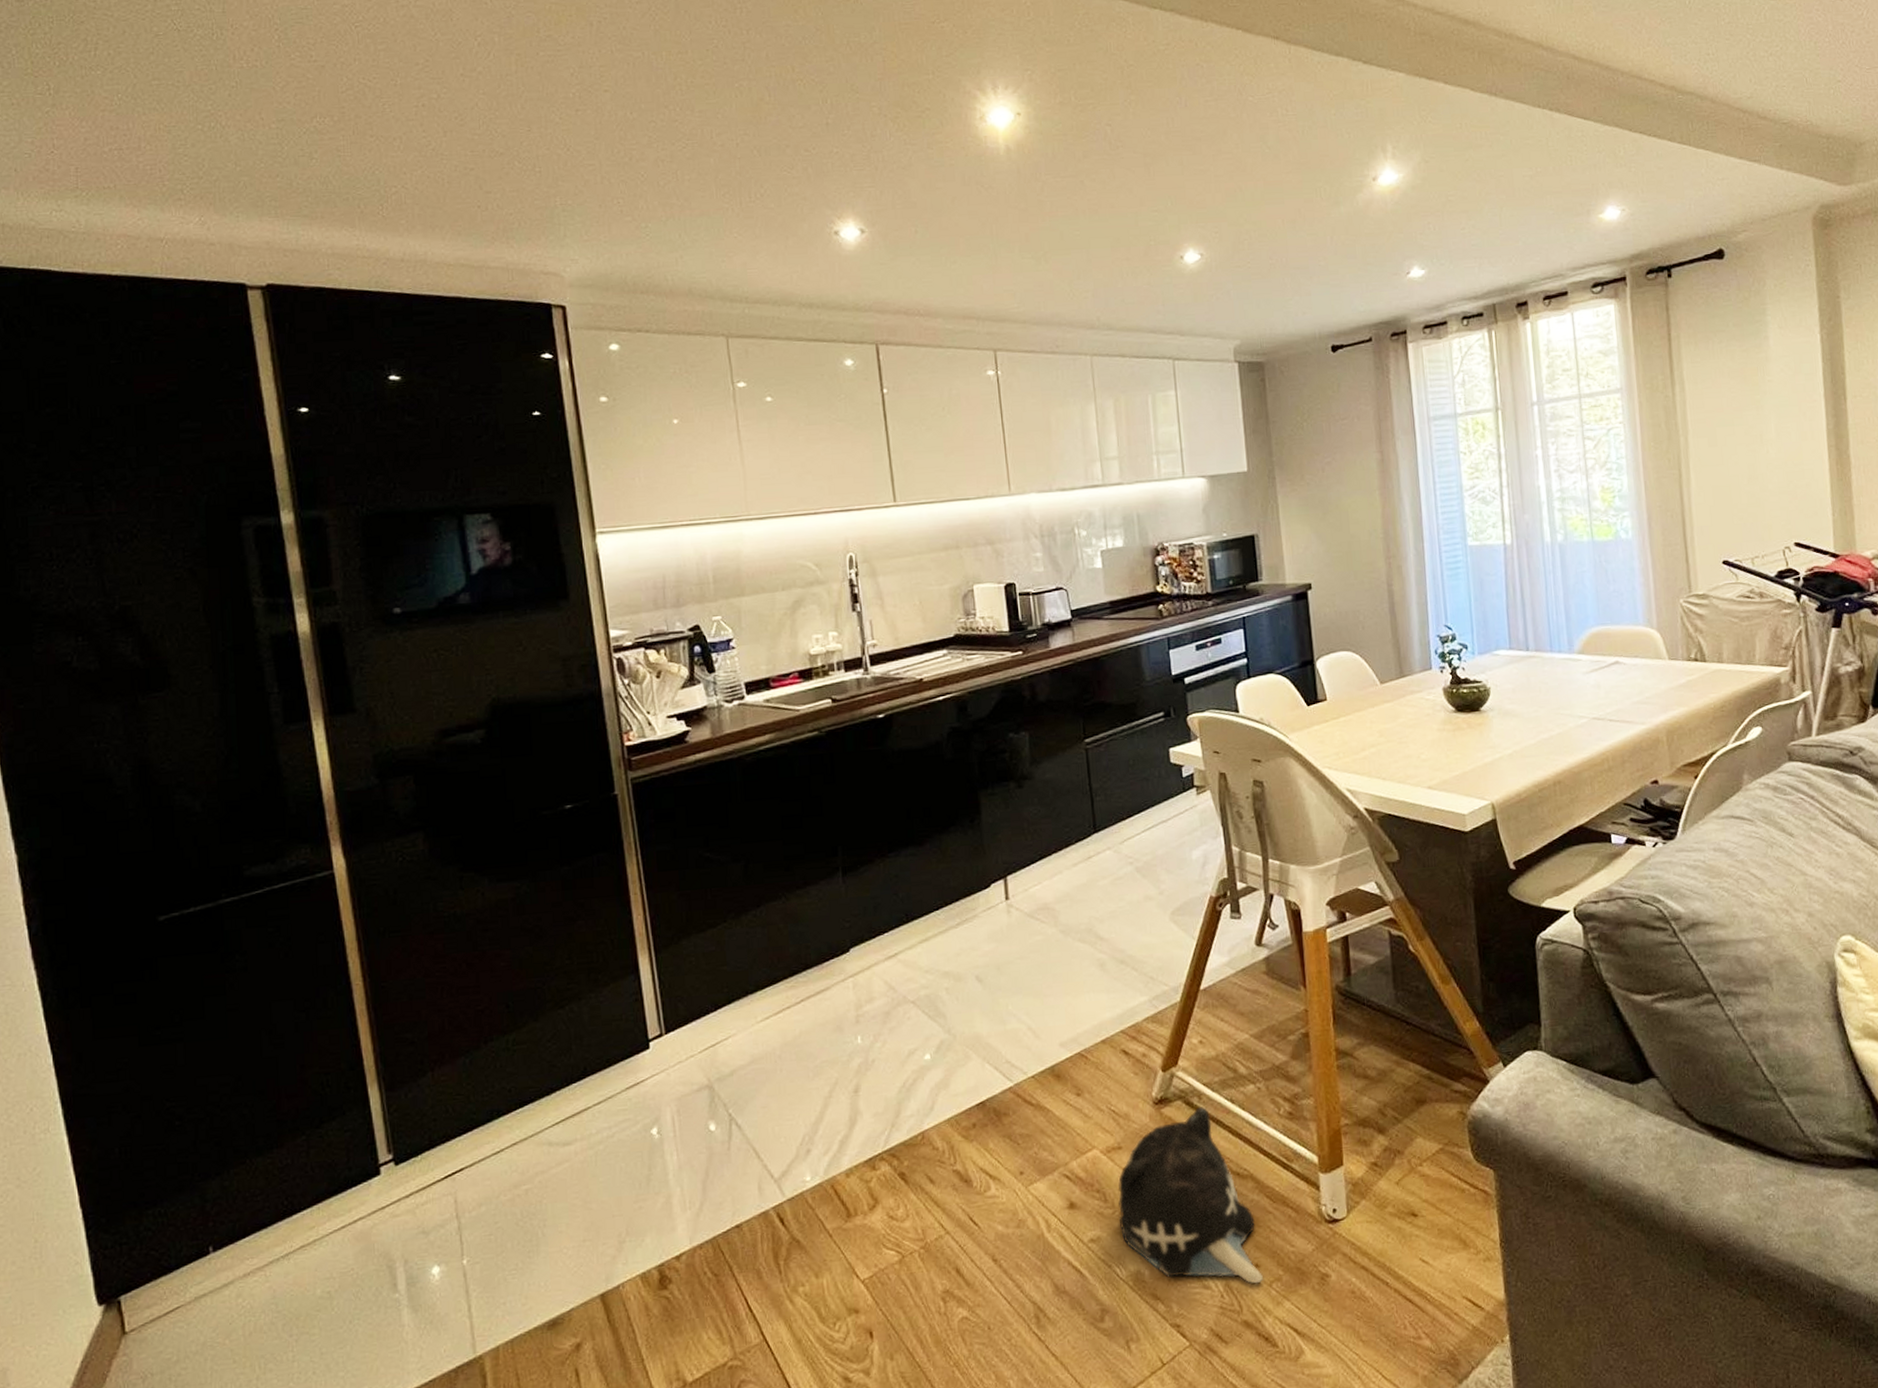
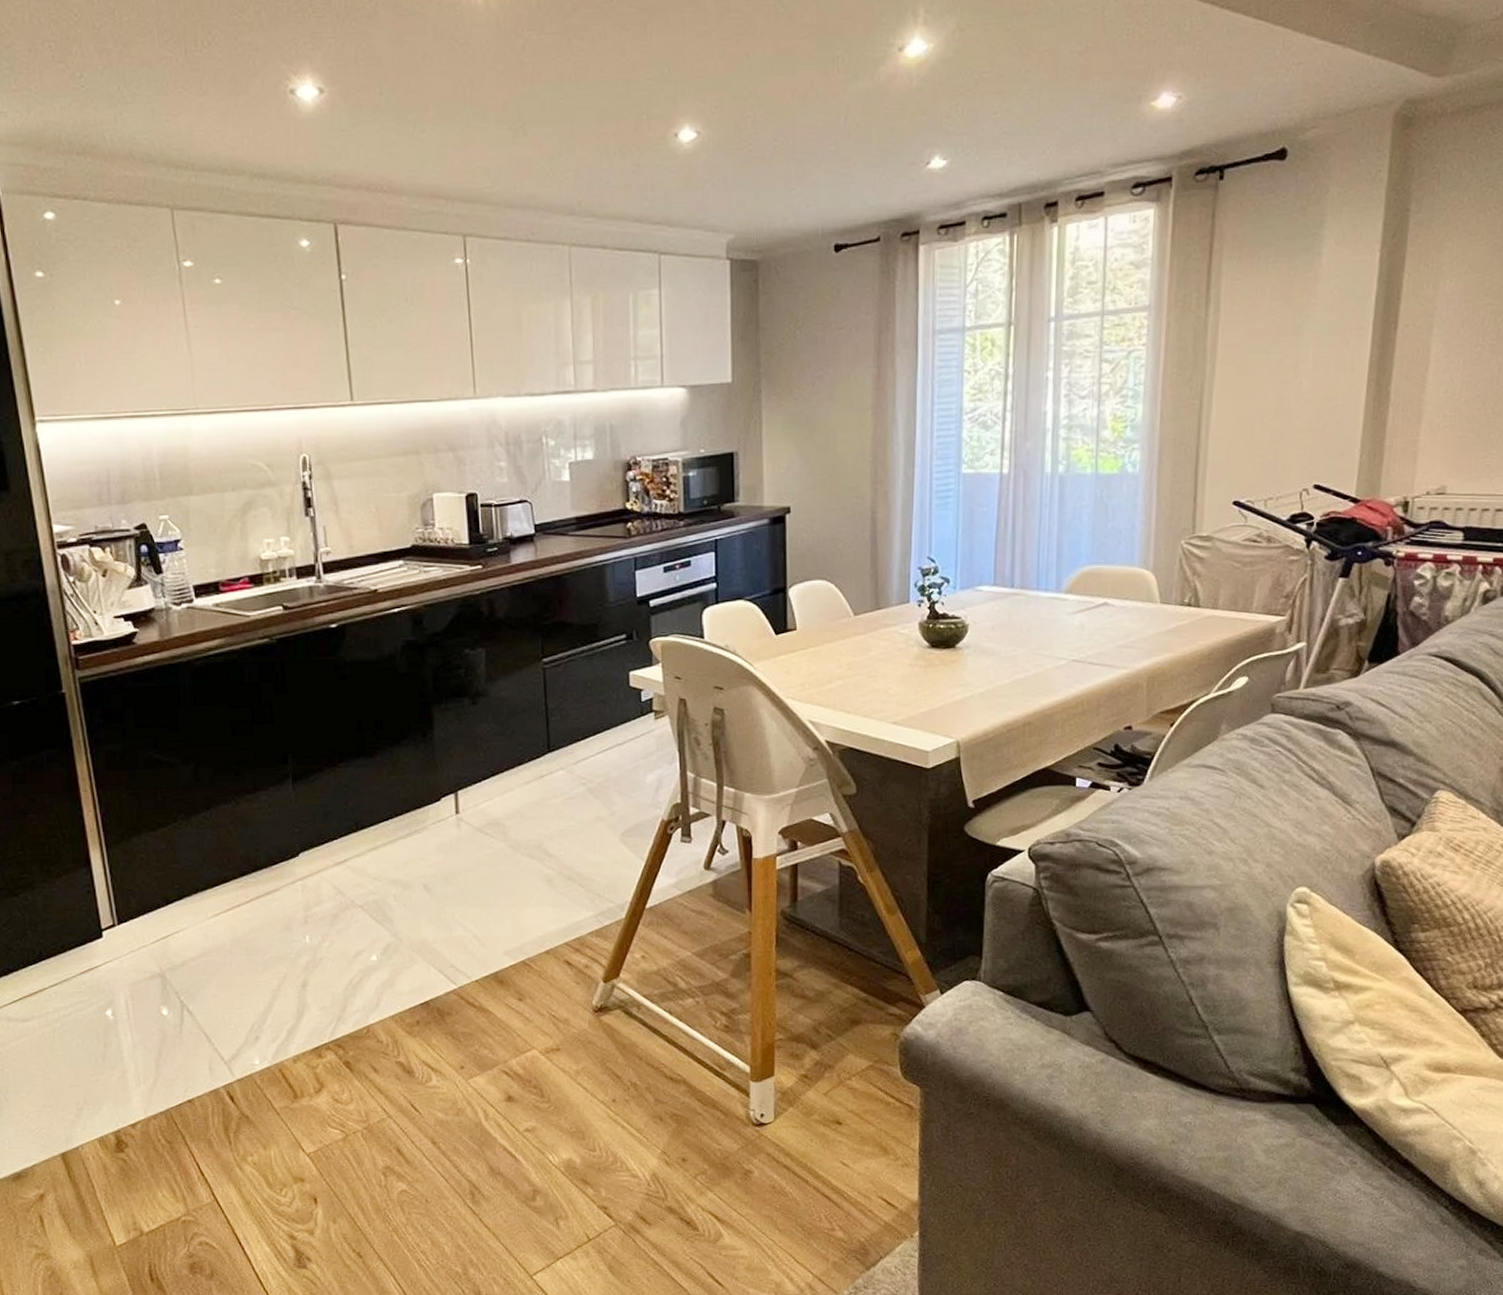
plush toy: present [1118,1106,1263,1284] -> none [554,1015,689,1176]

